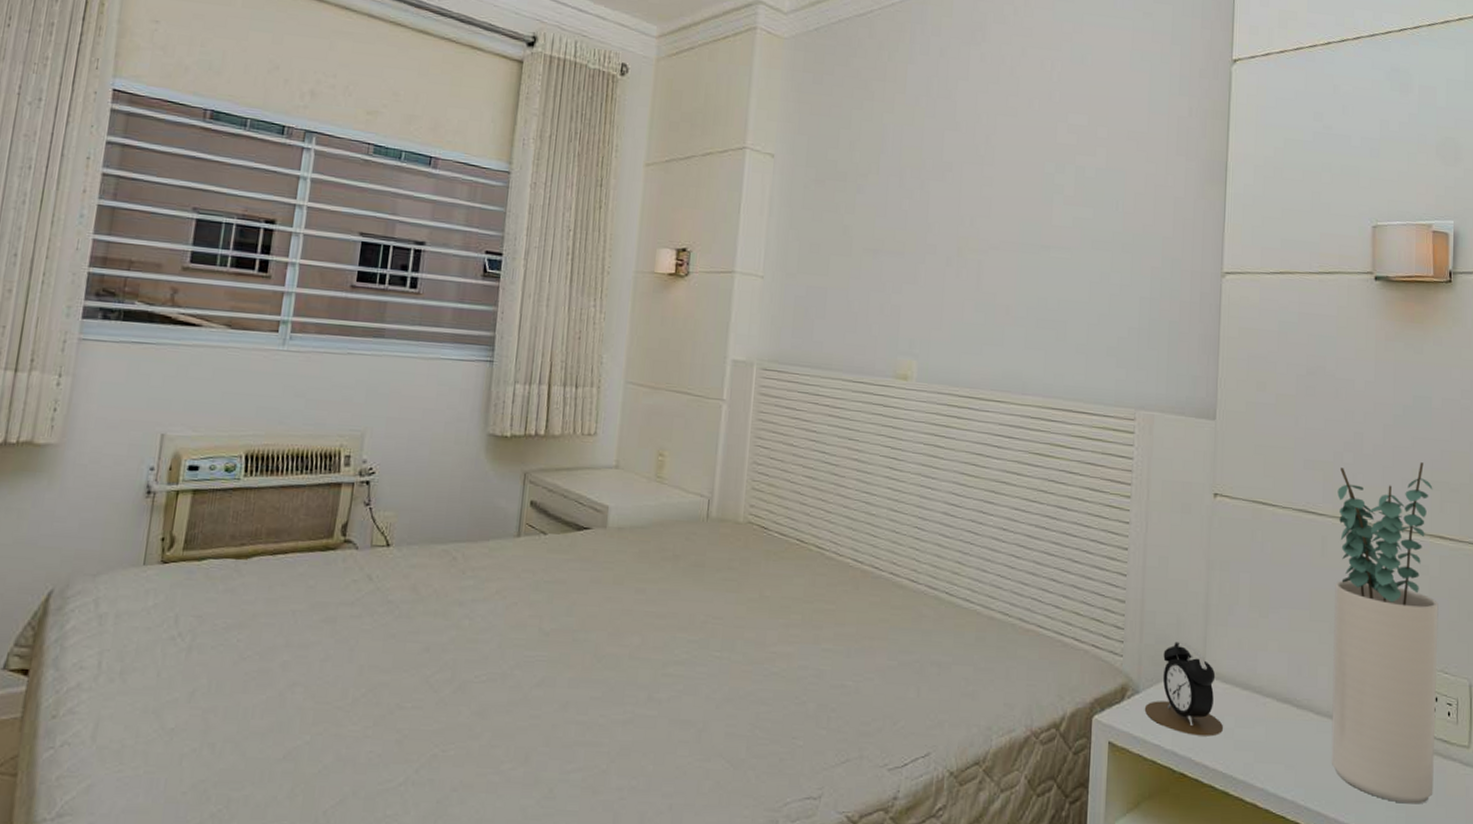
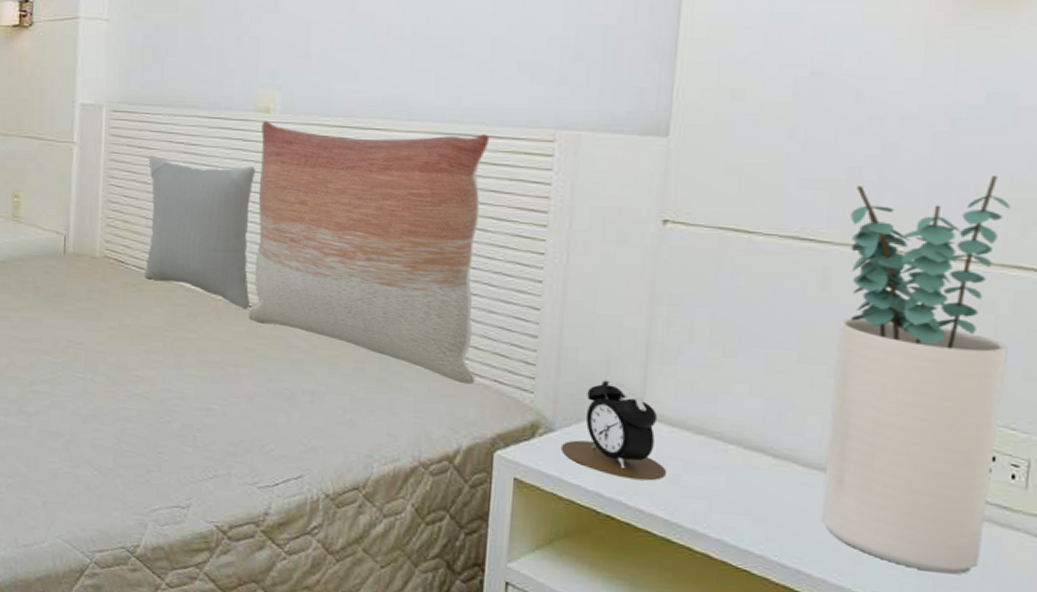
pillow: none [787,416,893,578] -> present [145,155,255,309]
pillow: none [884,388,1087,650] -> present [249,121,490,385]

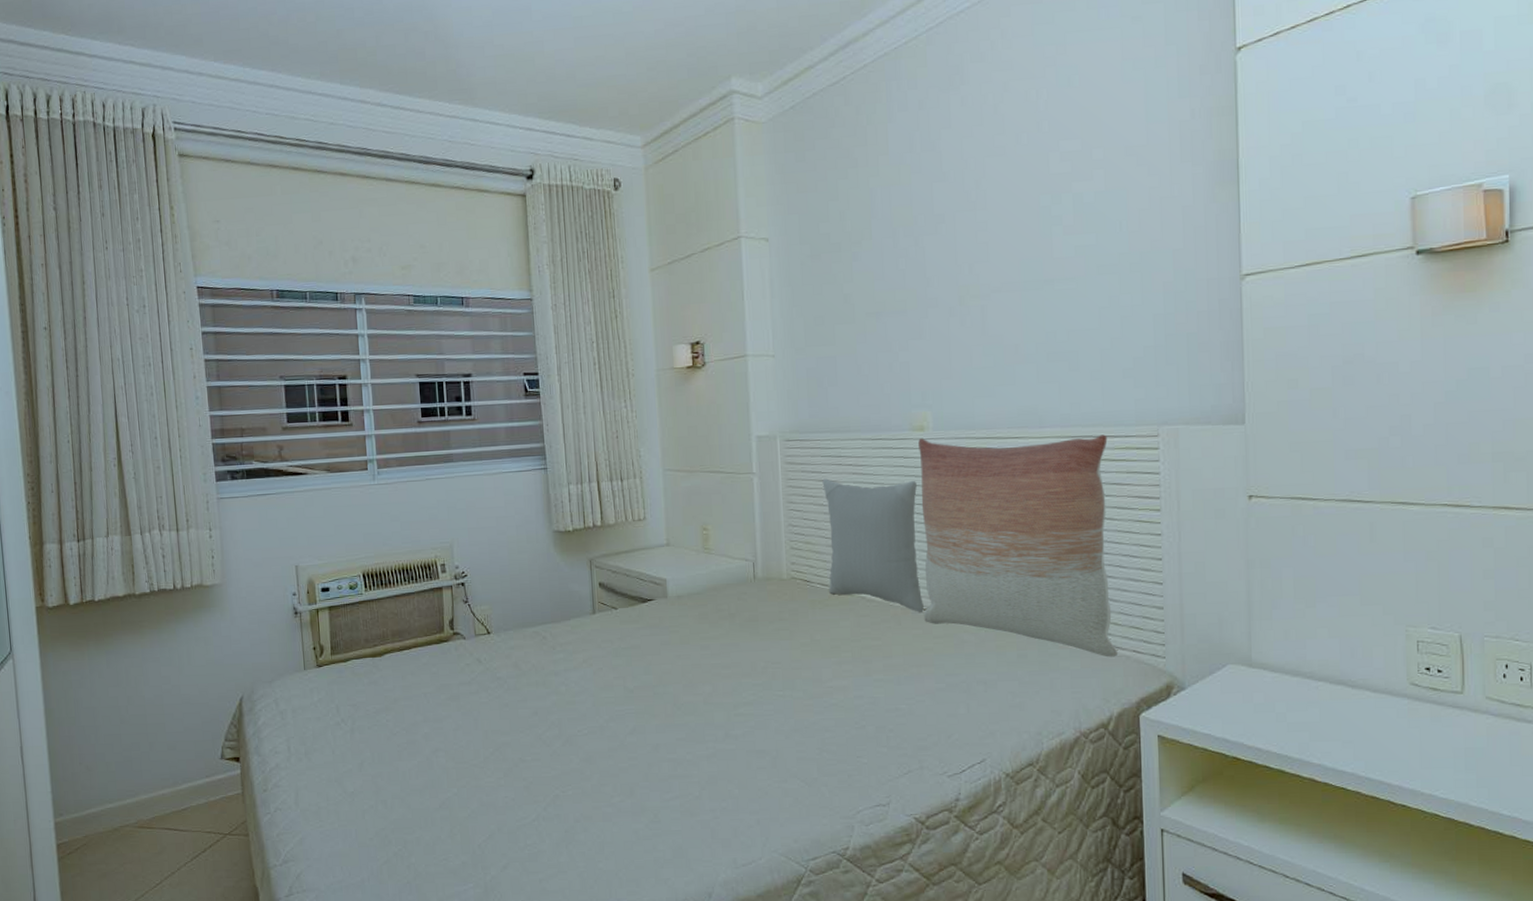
alarm clock: present [560,380,668,481] -> none [1191,639,1276,723]
vase: present [820,176,1011,575] -> none [1385,435,1507,767]

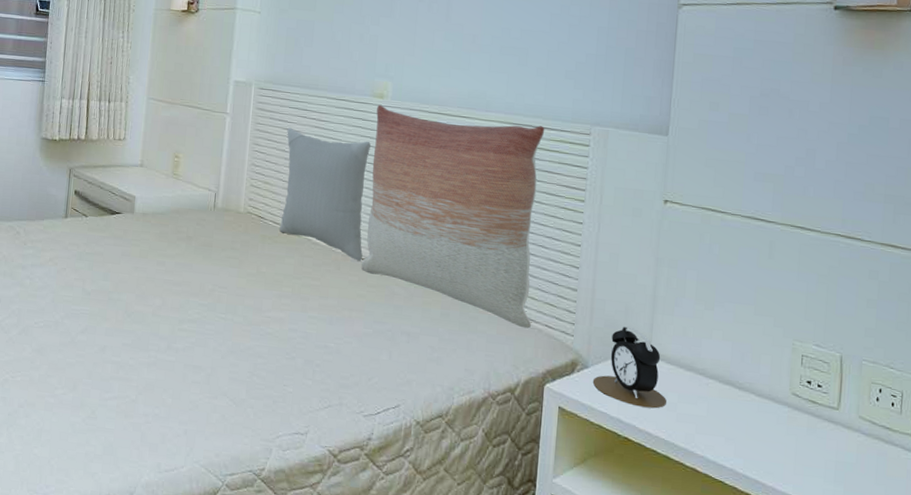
alarm clock: none [1191,639,1276,723] -> present [592,326,667,409]

